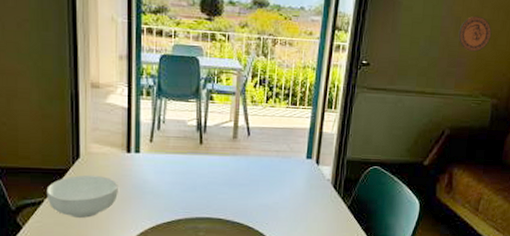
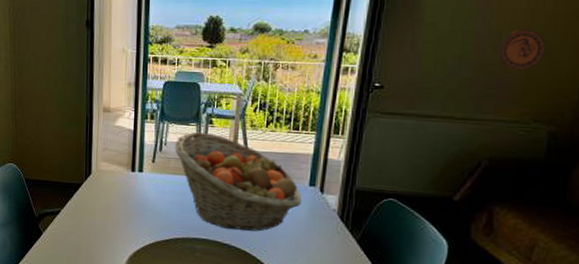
cereal bowl: present [46,174,118,218] -> none [63,190,123,229]
fruit basket: none [174,108,300,207] -> present [175,131,302,232]

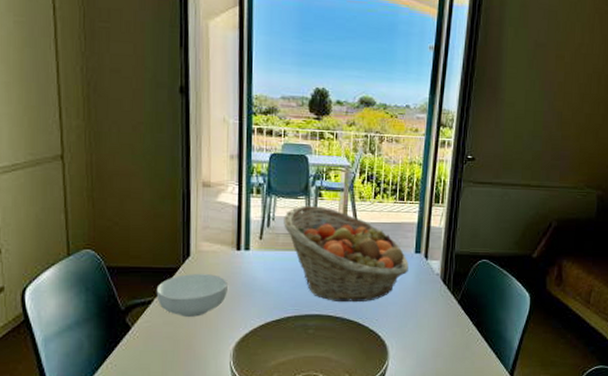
cereal bowl: none [63,190,123,229] -> present [156,273,228,317]
decorative plate: present [498,28,547,70] -> none [560,110,593,145]

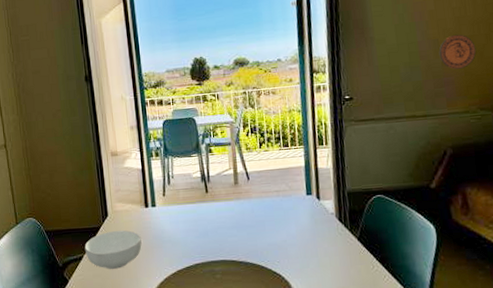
fruit basket: present [284,205,409,303] -> none [181,161,303,248]
decorative plate: none [560,110,593,145] -> present [439,34,477,69]

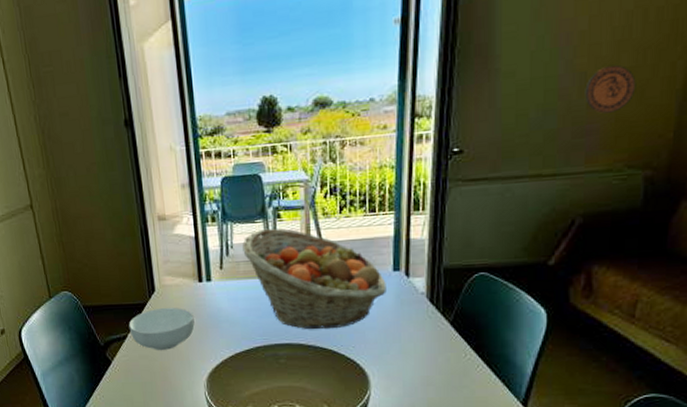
fruit basket: none [181,161,303,248] -> present [242,228,386,330]

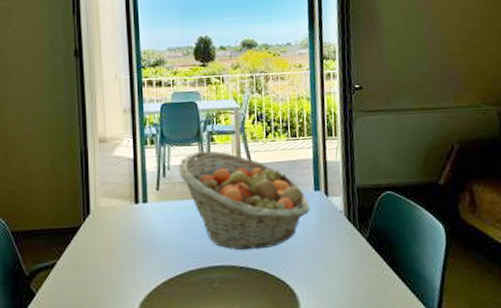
cereal bowl: present [129,307,195,350] -> none [59,230,128,279]
decorative plate: present [585,64,636,114] -> none [445,28,480,63]

